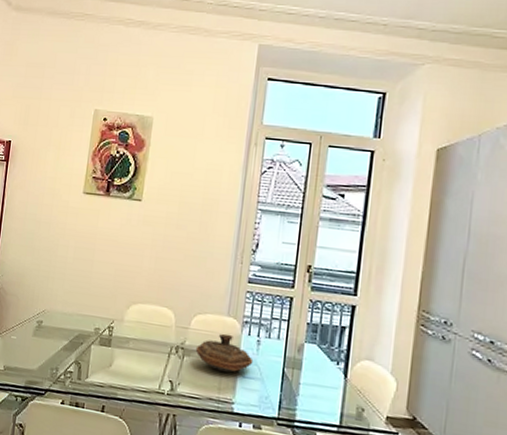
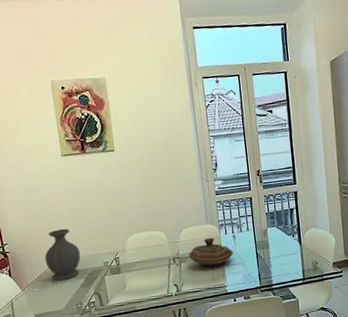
vase: none [32,274,73,336] -> present [44,228,81,281]

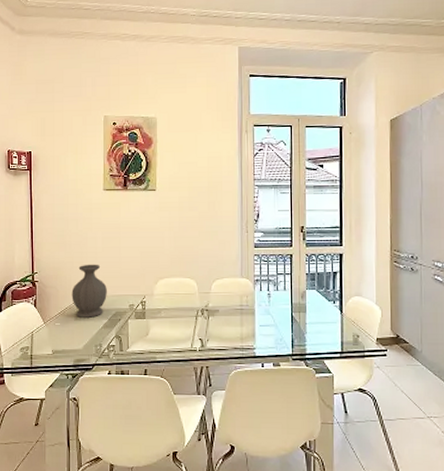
decorative bowl: present [188,237,234,267] -> none [218,292,267,324]

